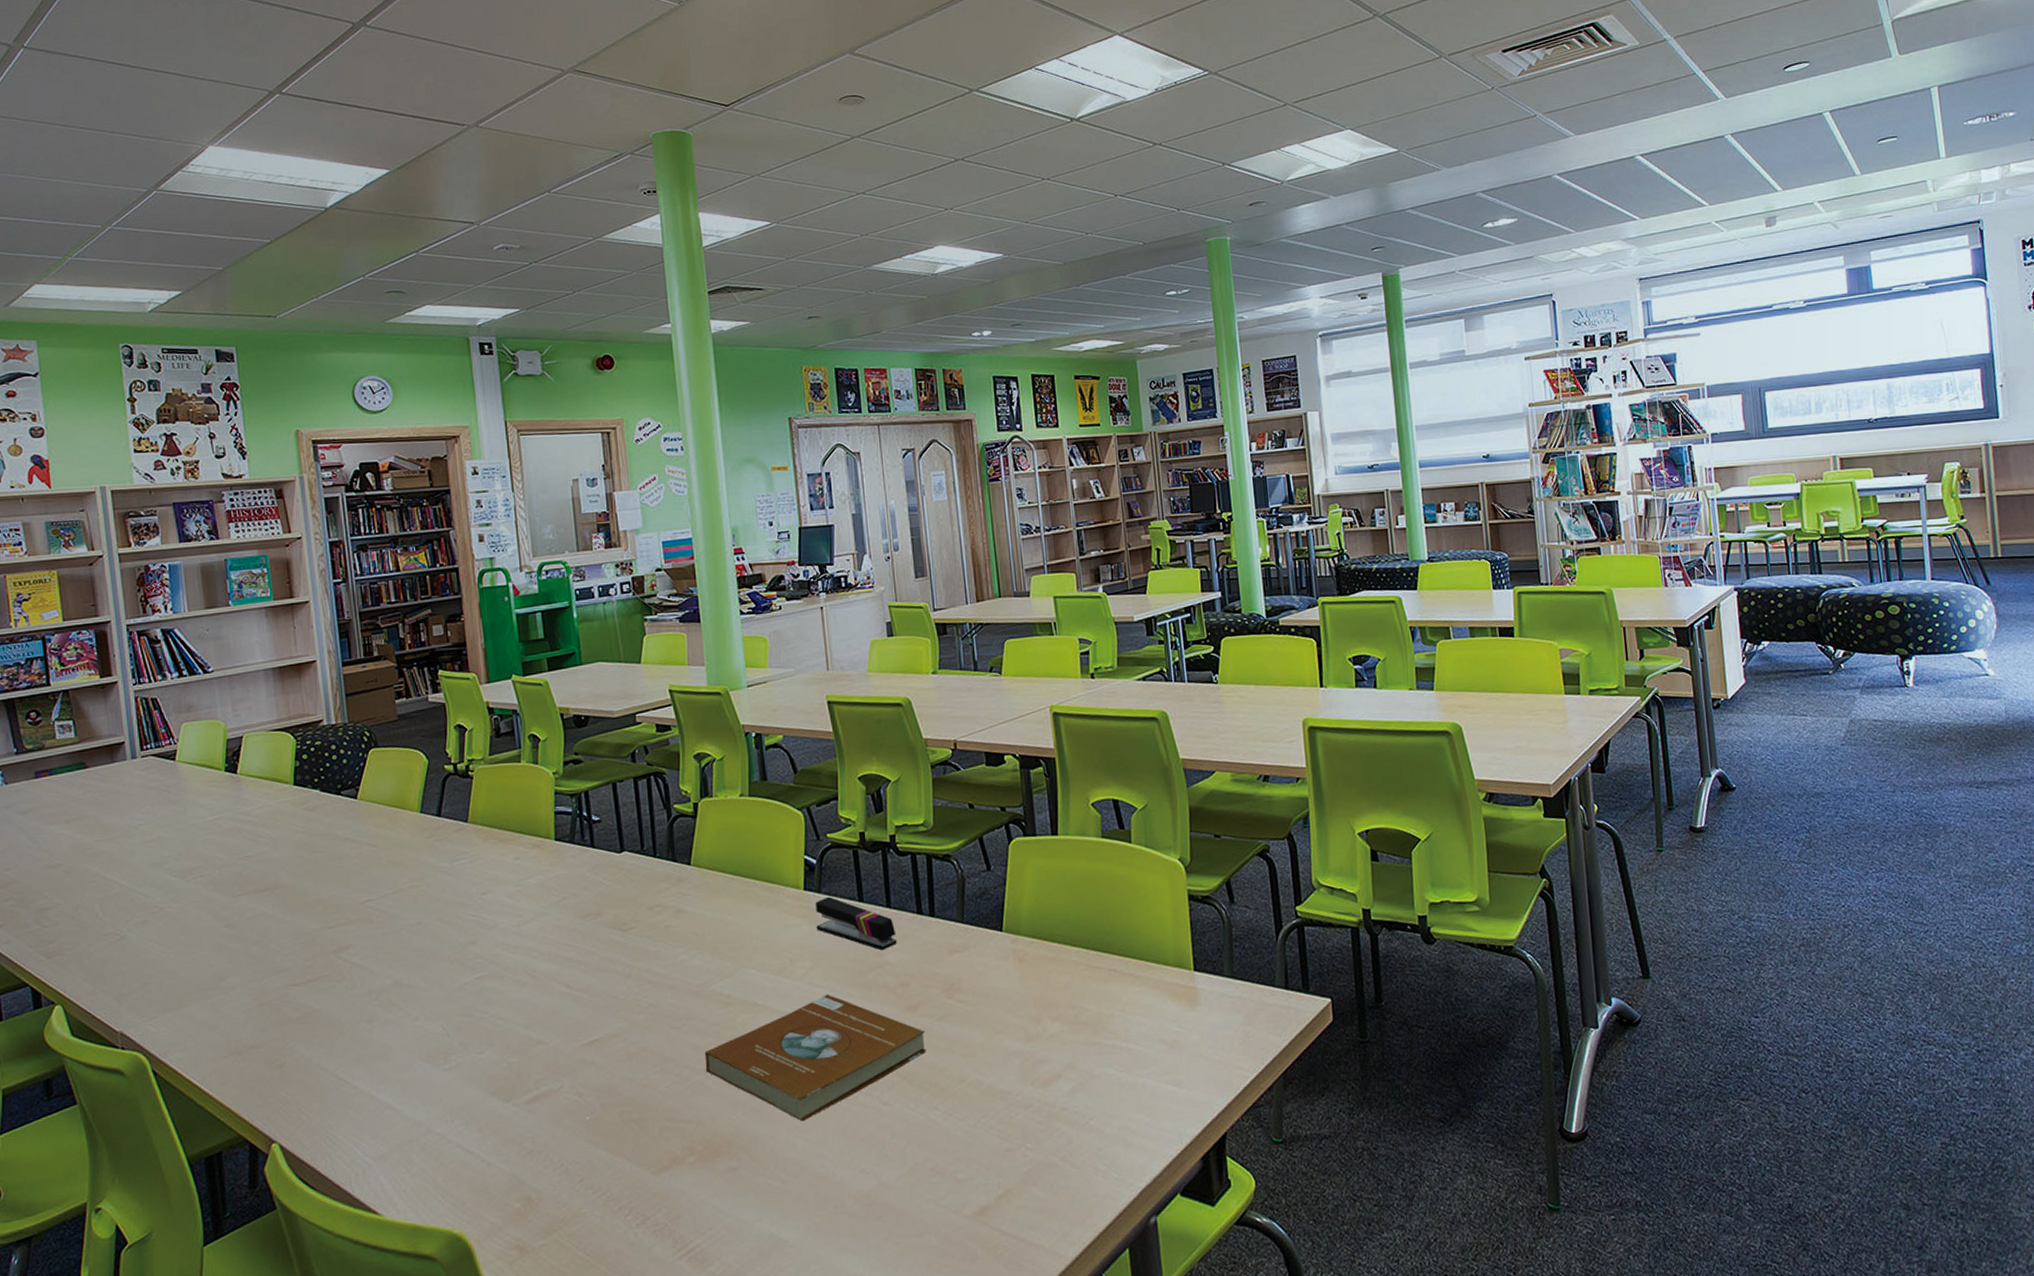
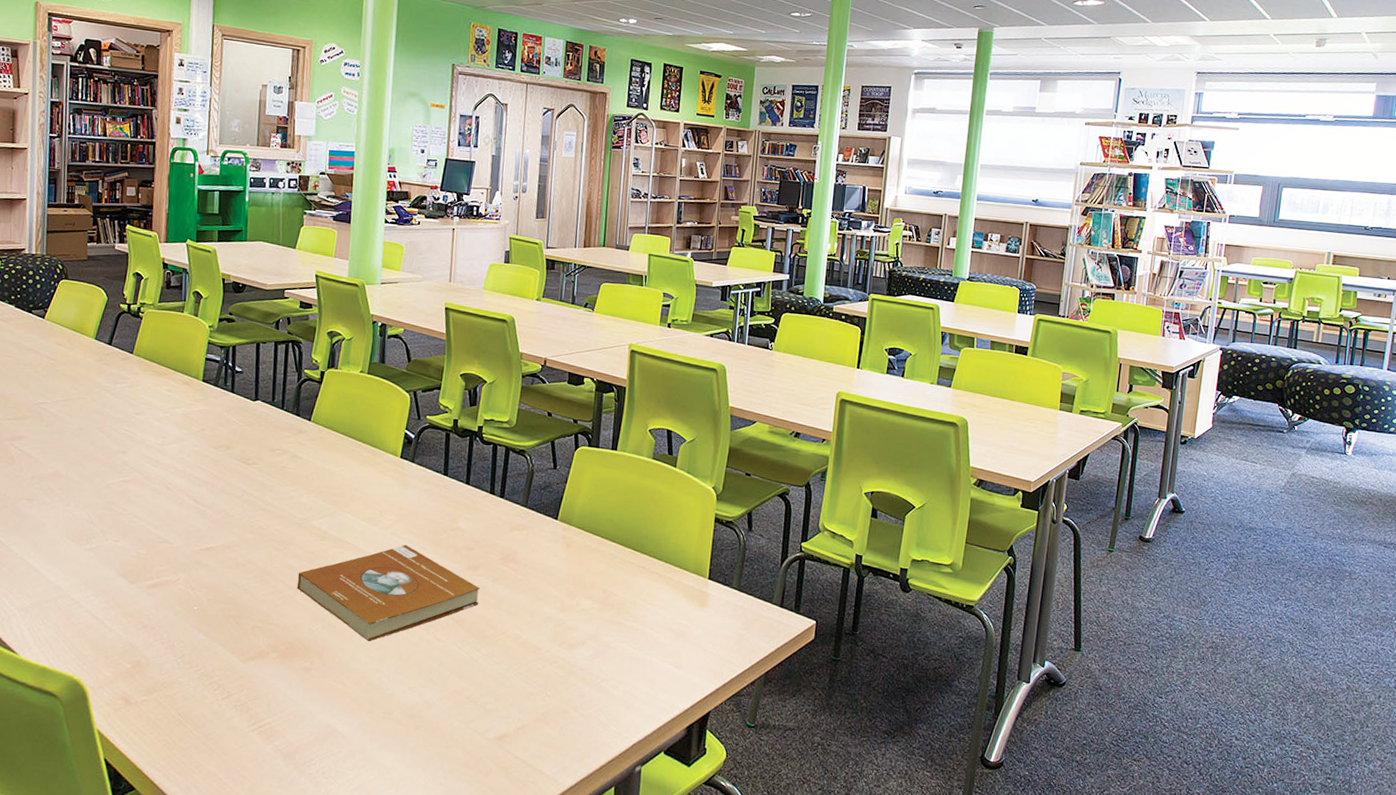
stapler: present [816,896,897,951] -> none [405,466,470,518]

